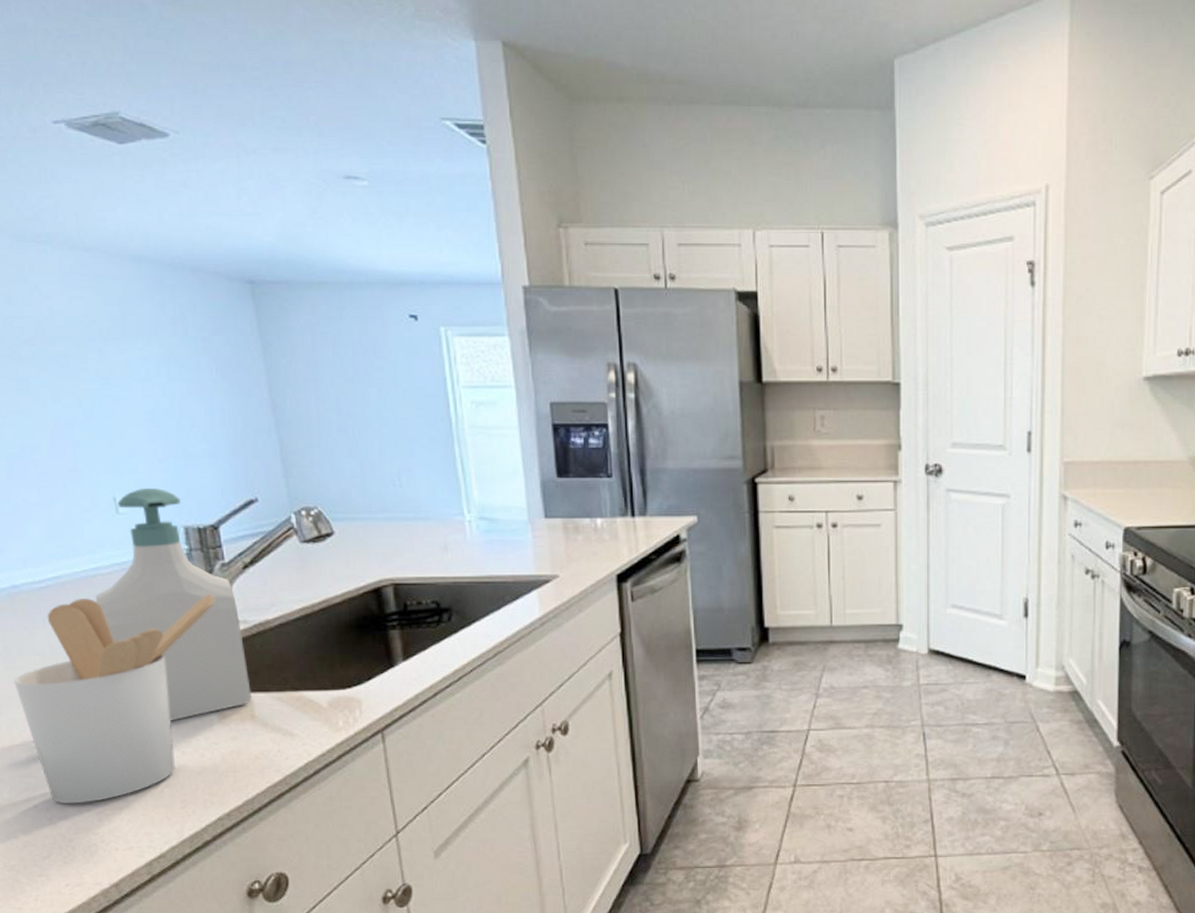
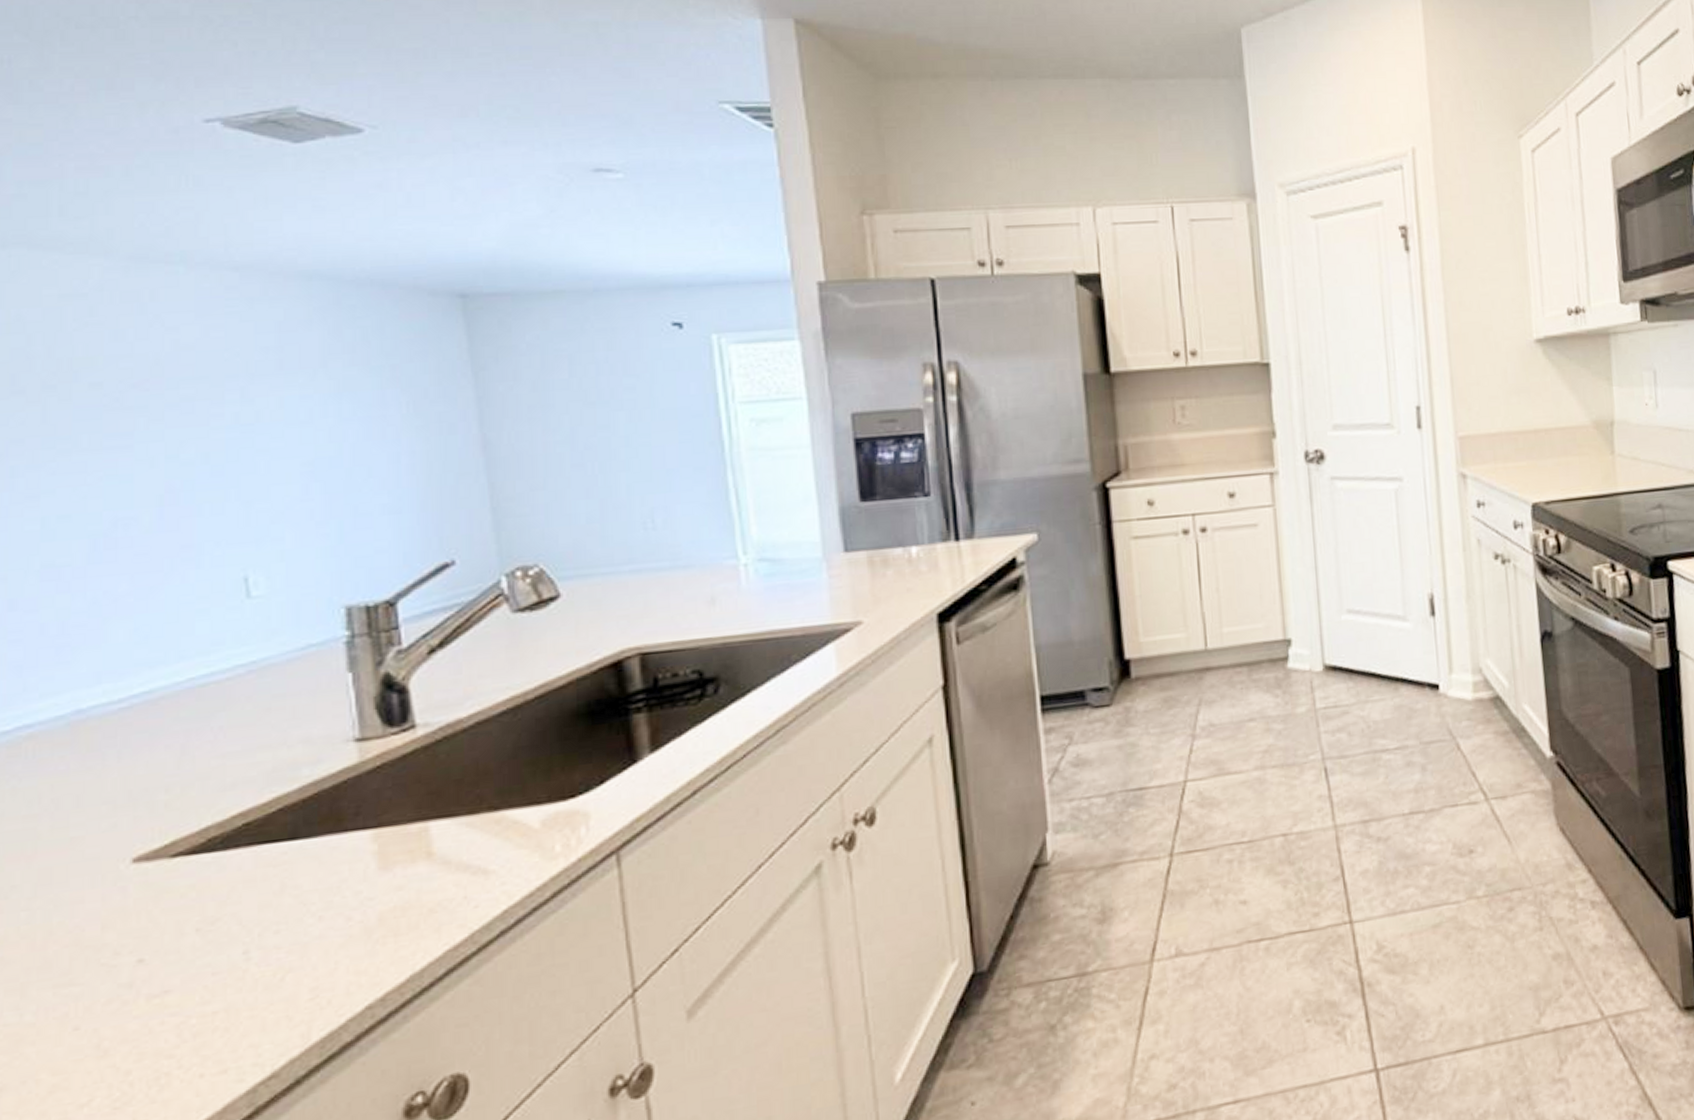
utensil holder: present [14,594,216,804] -> none [61,693,385,1019]
soap bottle: present [95,487,252,721] -> none [203,559,429,875]

